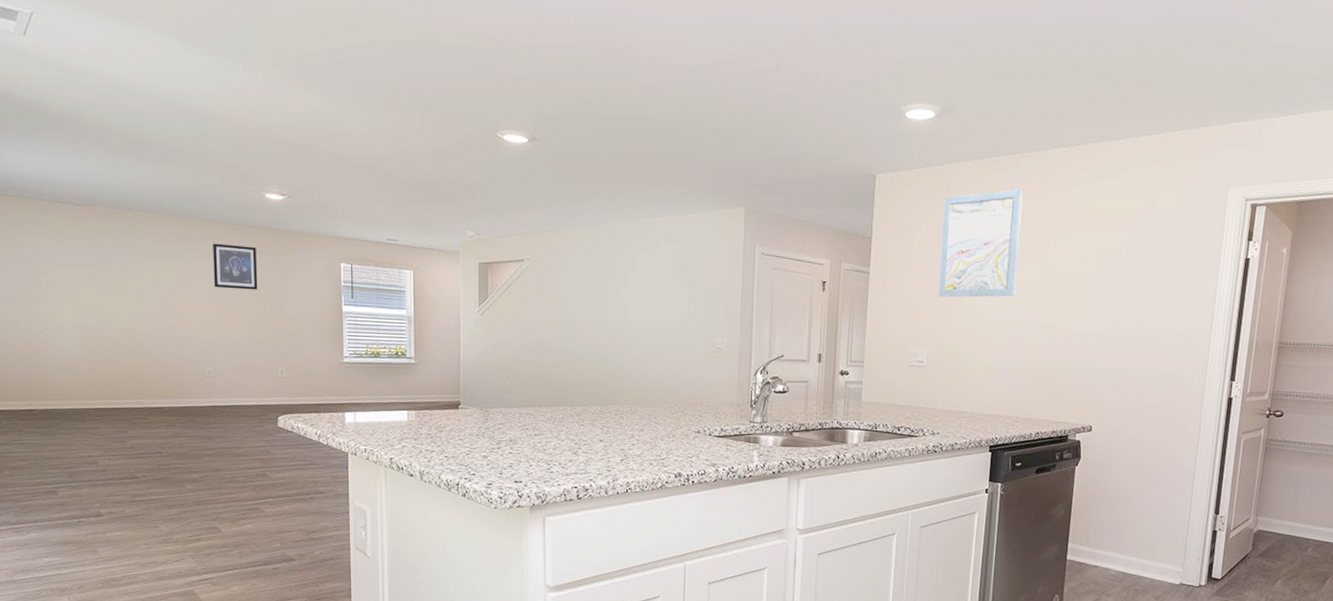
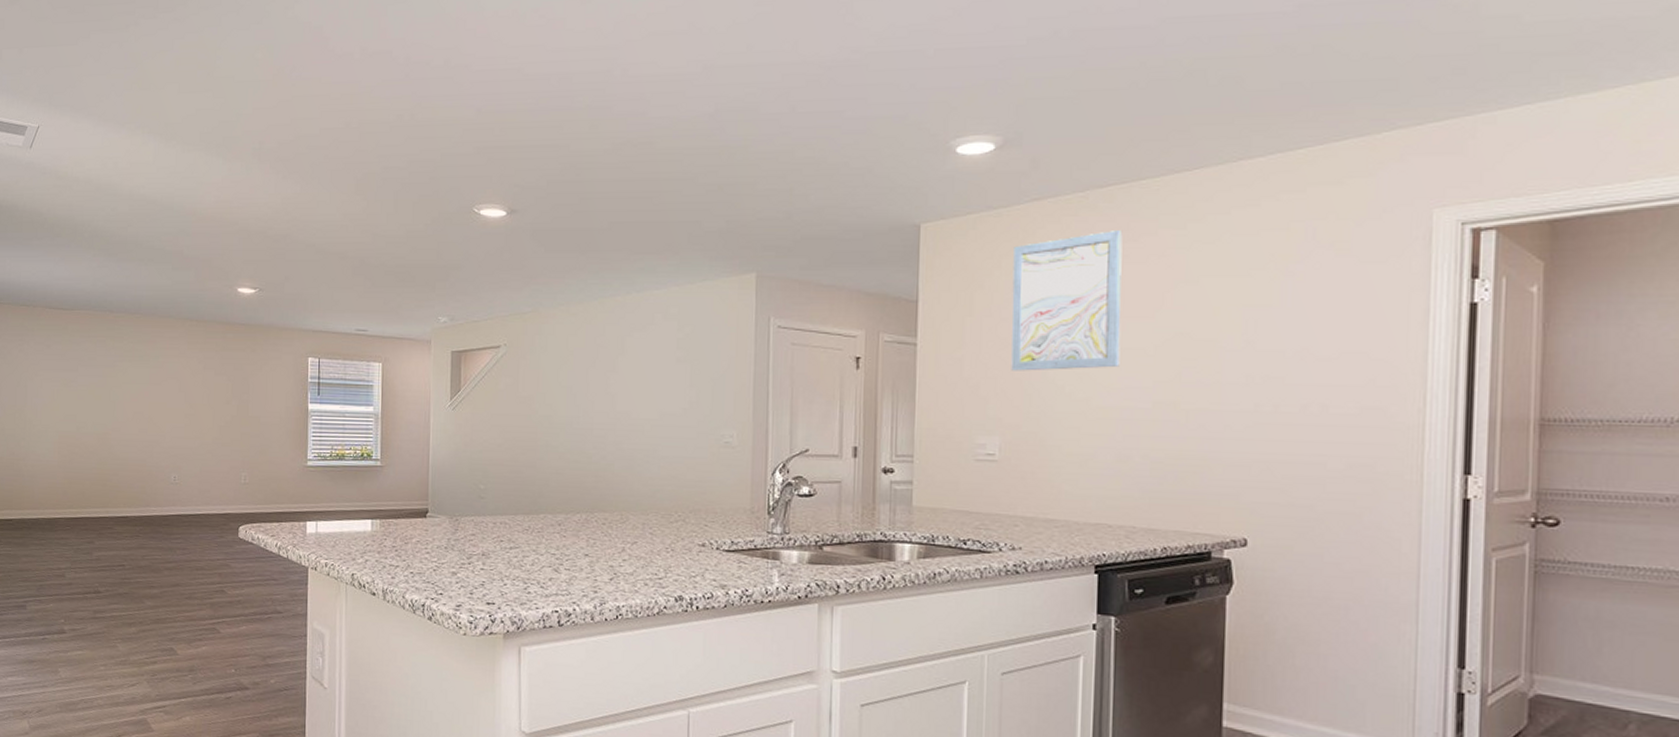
wall art: present [213,243,258,290] -> none [184,342,227,390]

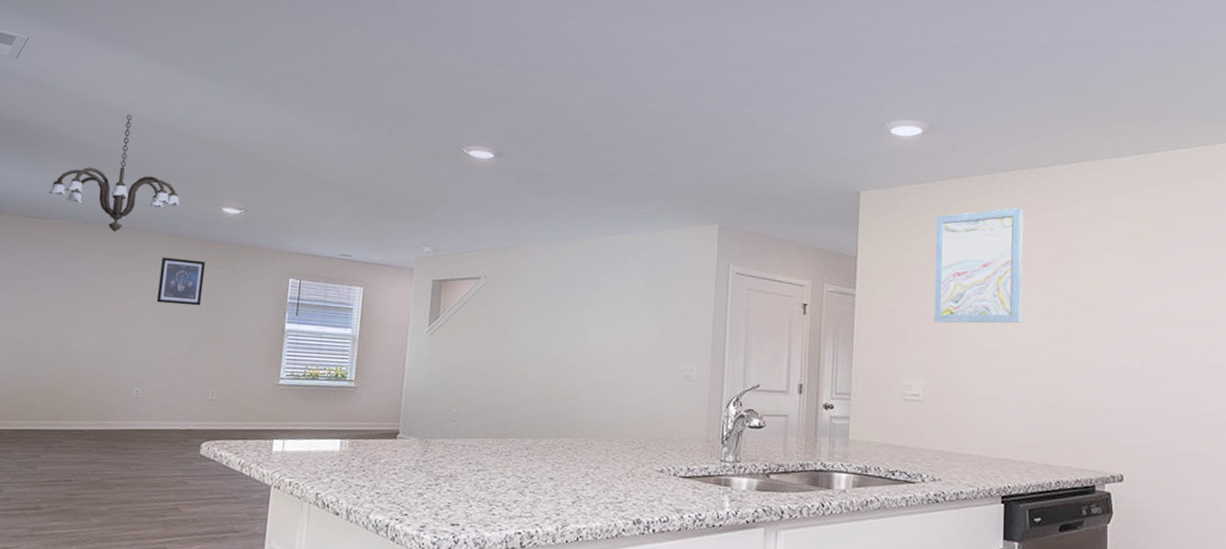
chandelier: none [74,197,196,319] -> present [48,114,180,232]
wall art: none [184,342,227,390] -> present [156,257,205,306]

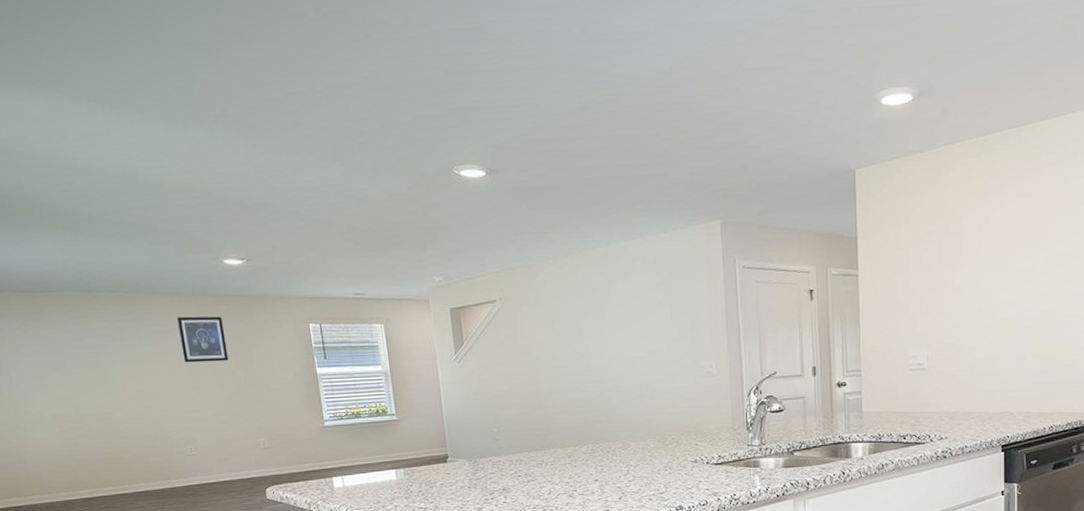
chandelier: present [48,114,180,232] -> none [41,170,179,297]
wall art: present [934,208,1024,324] -> none [931,169,1016,293]

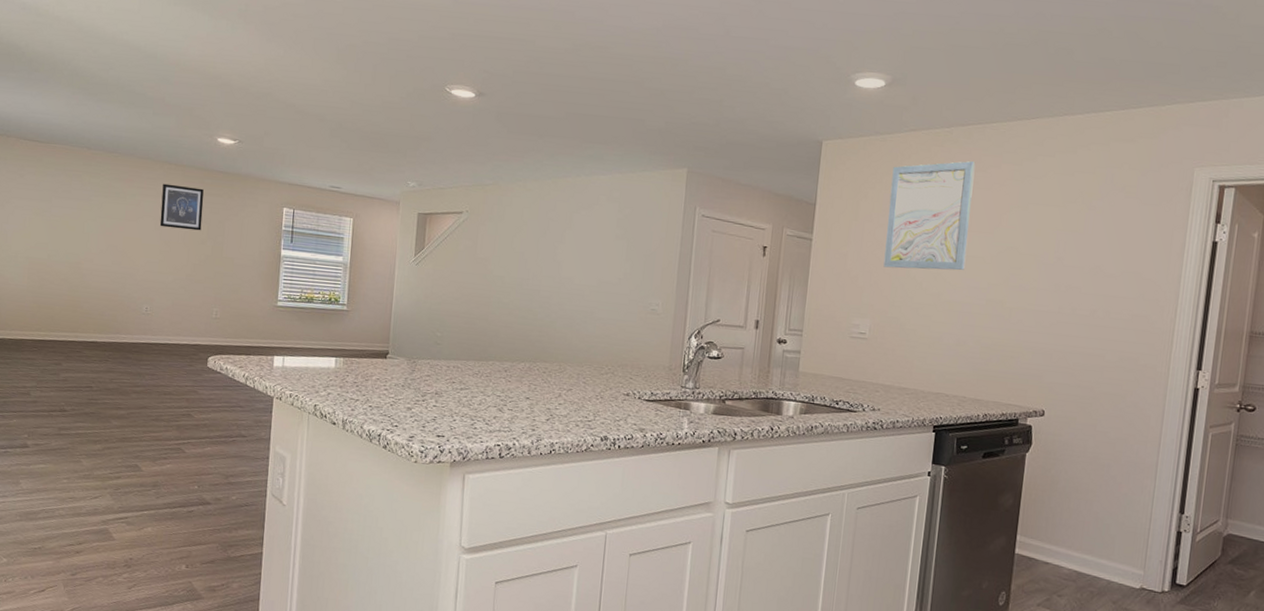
wall art: none [931,169,1016,293] -> present [883,161,976,271]

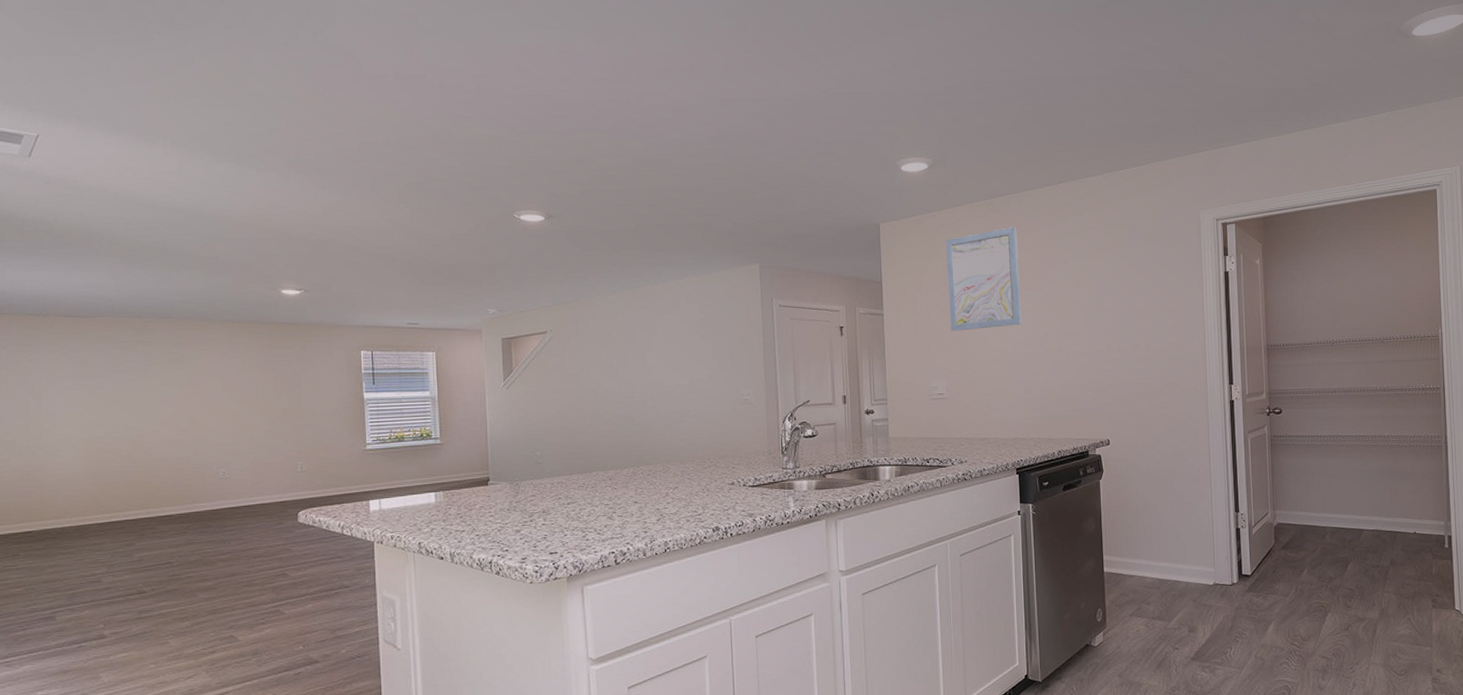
wall art: present [159,183,204,231] -> none [227,342,275,387]

